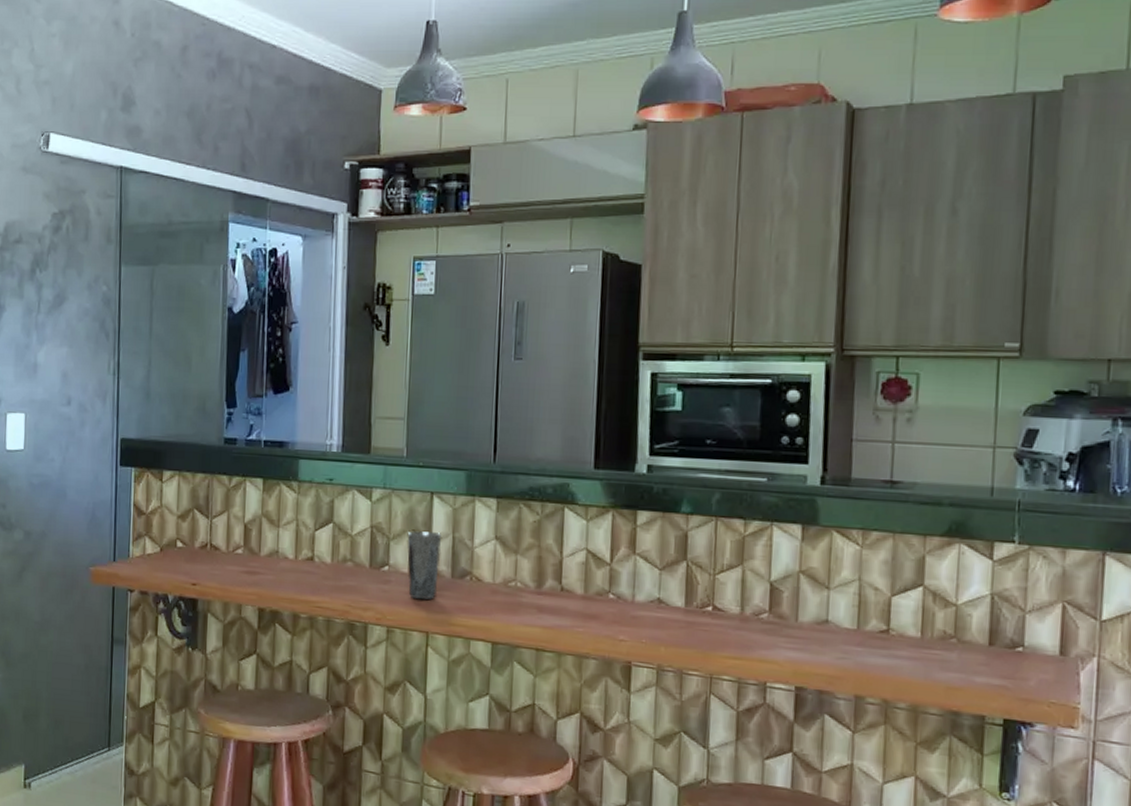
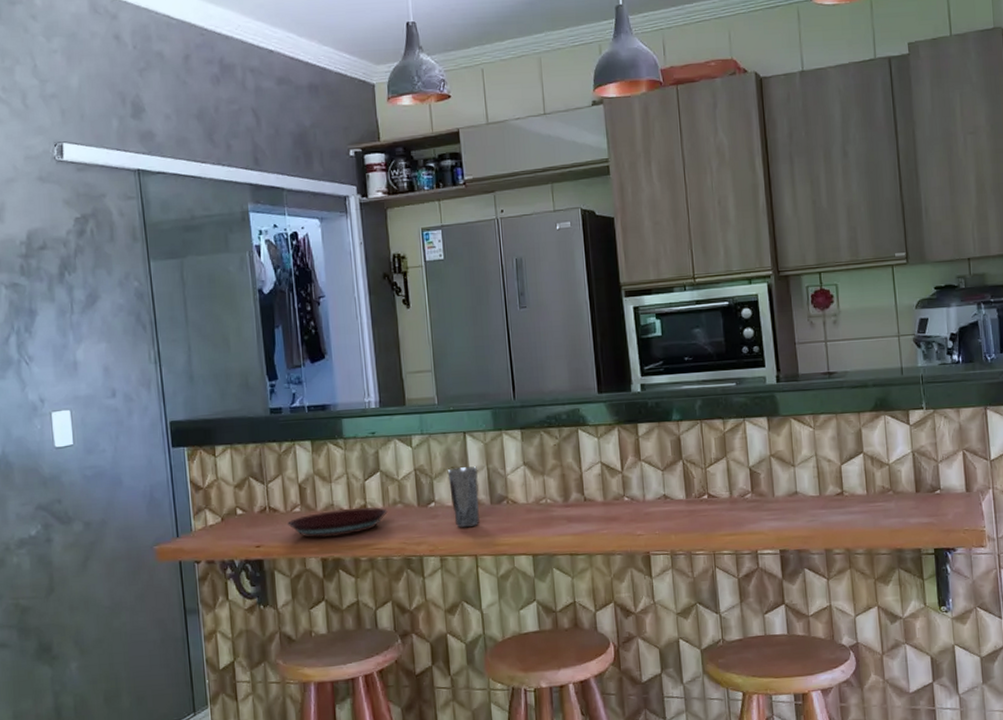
plate: none [228,557,336,587] -> present [288,507,388,538]

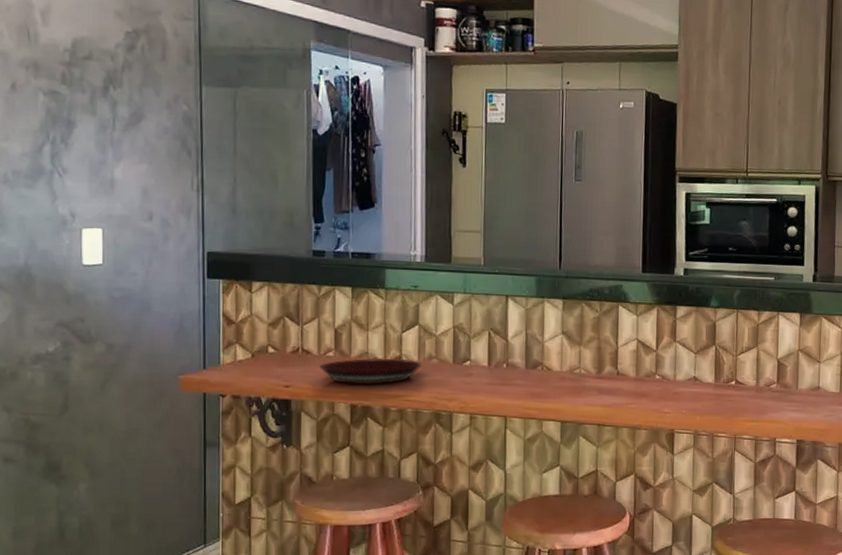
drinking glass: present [447,466,480,528] -> none [486,329,516,389]

